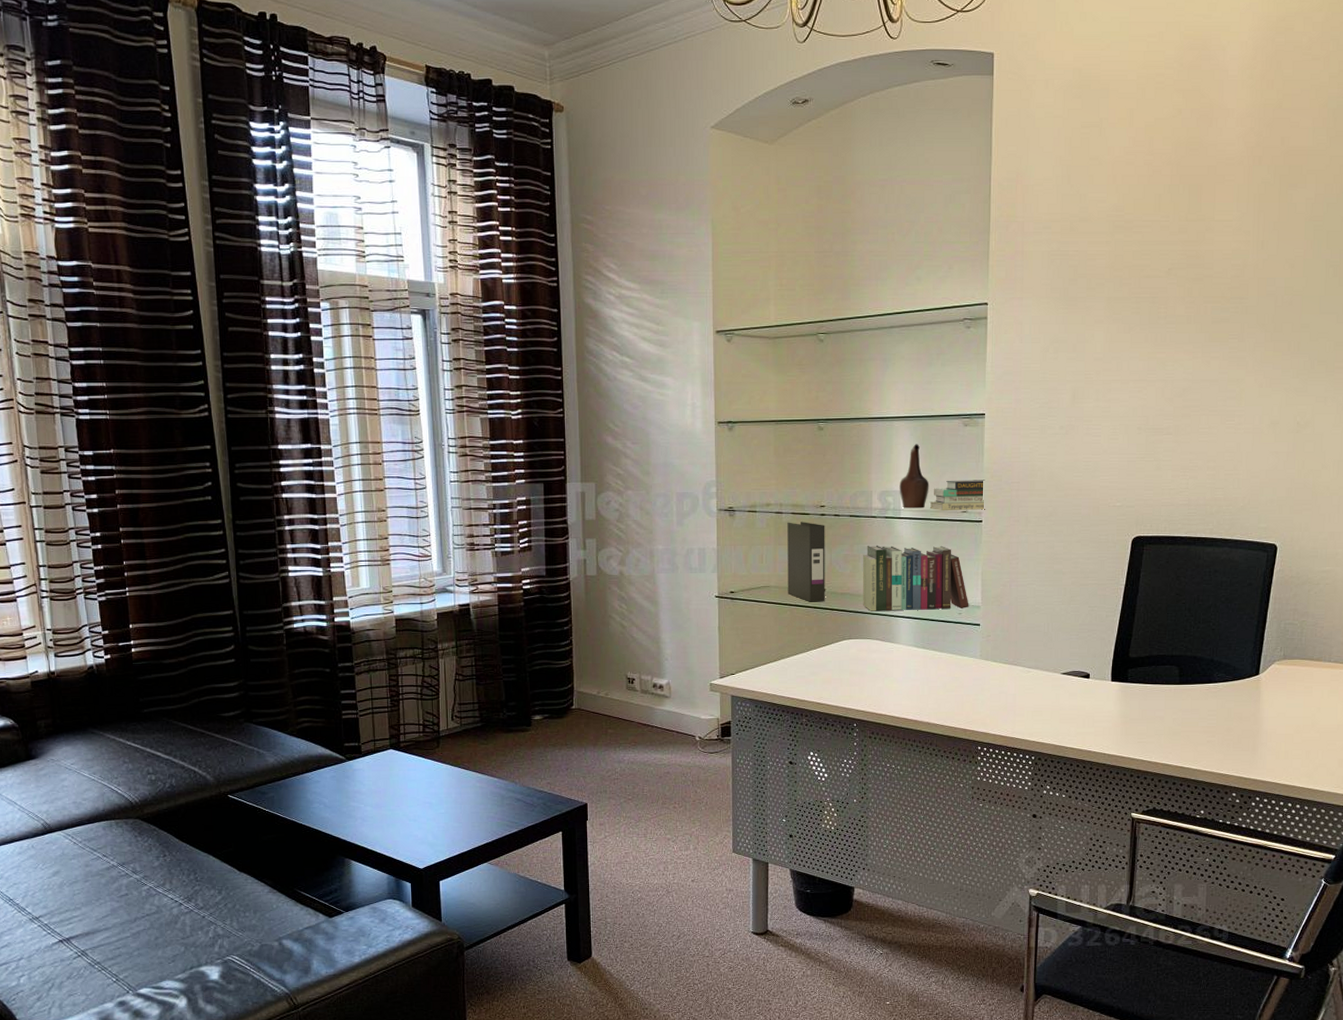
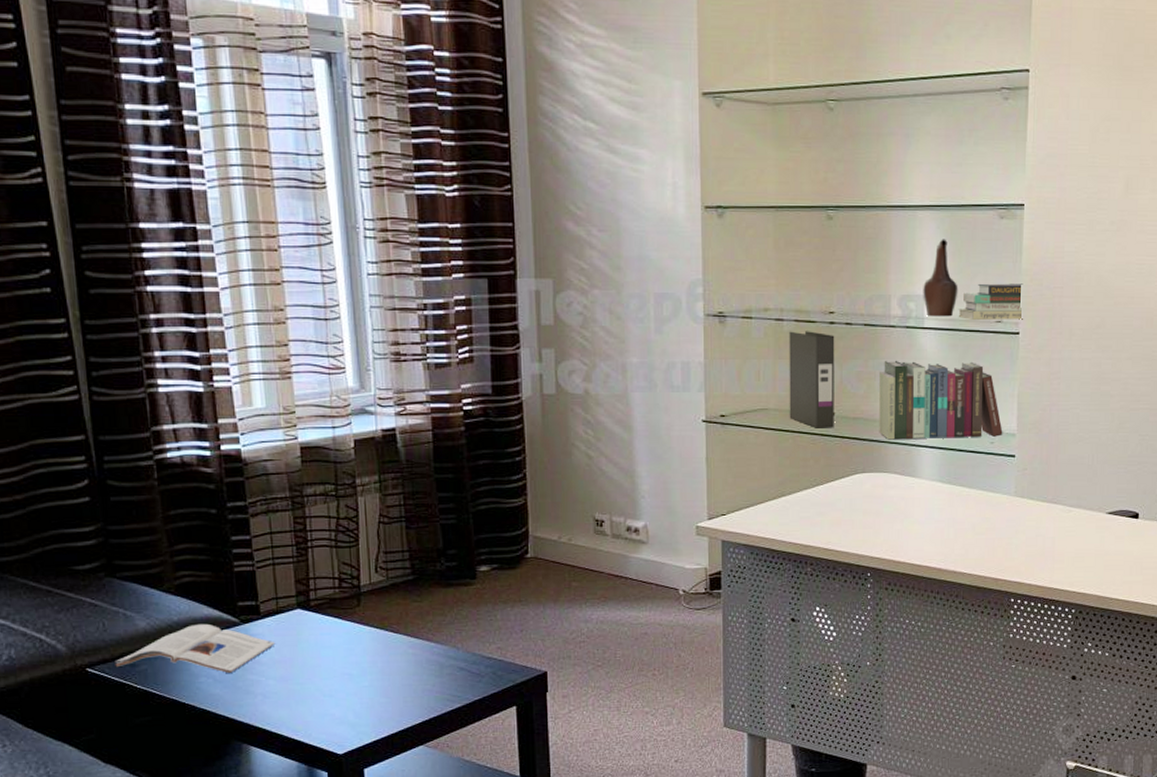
magazine: none [249,760,373,801] -> present [114,623,276,674]

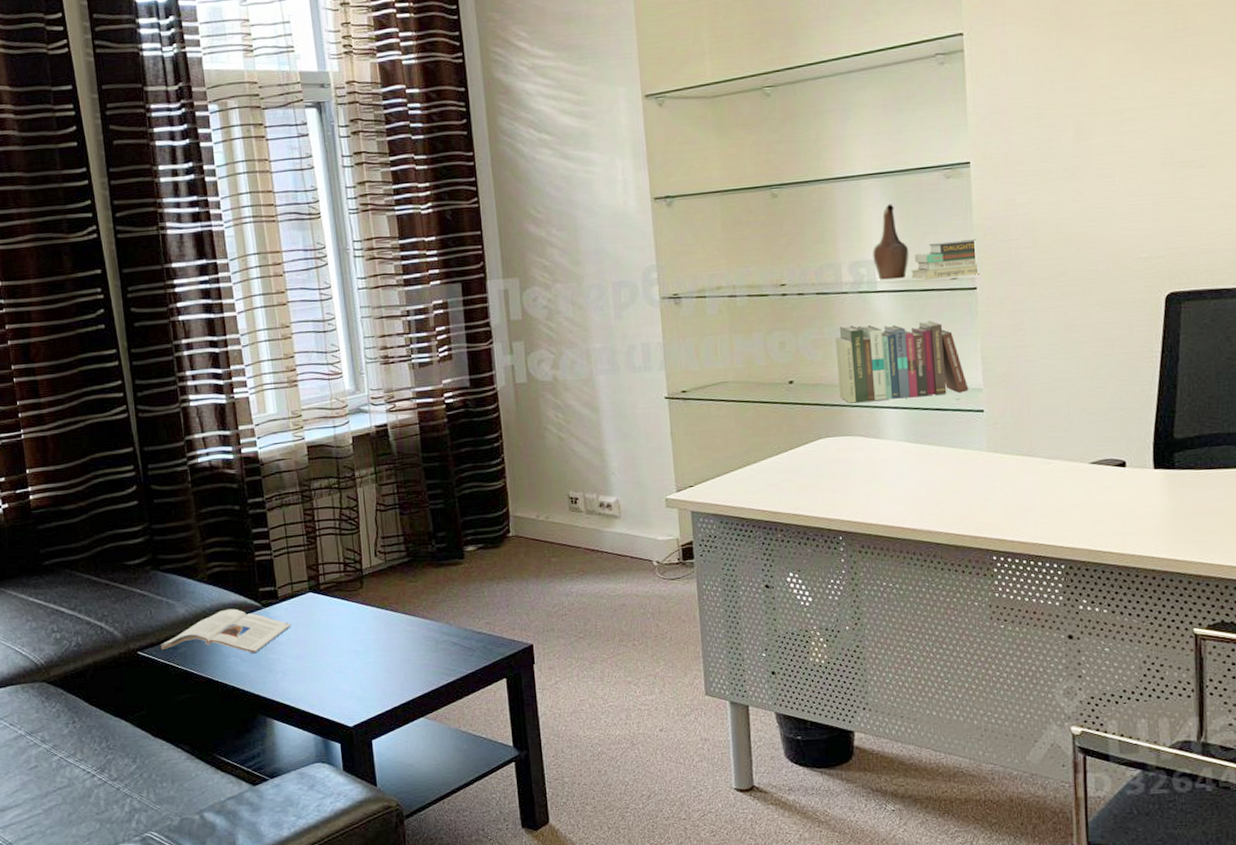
binder: present [789,331,835,428] -> none [743,304,794,397]

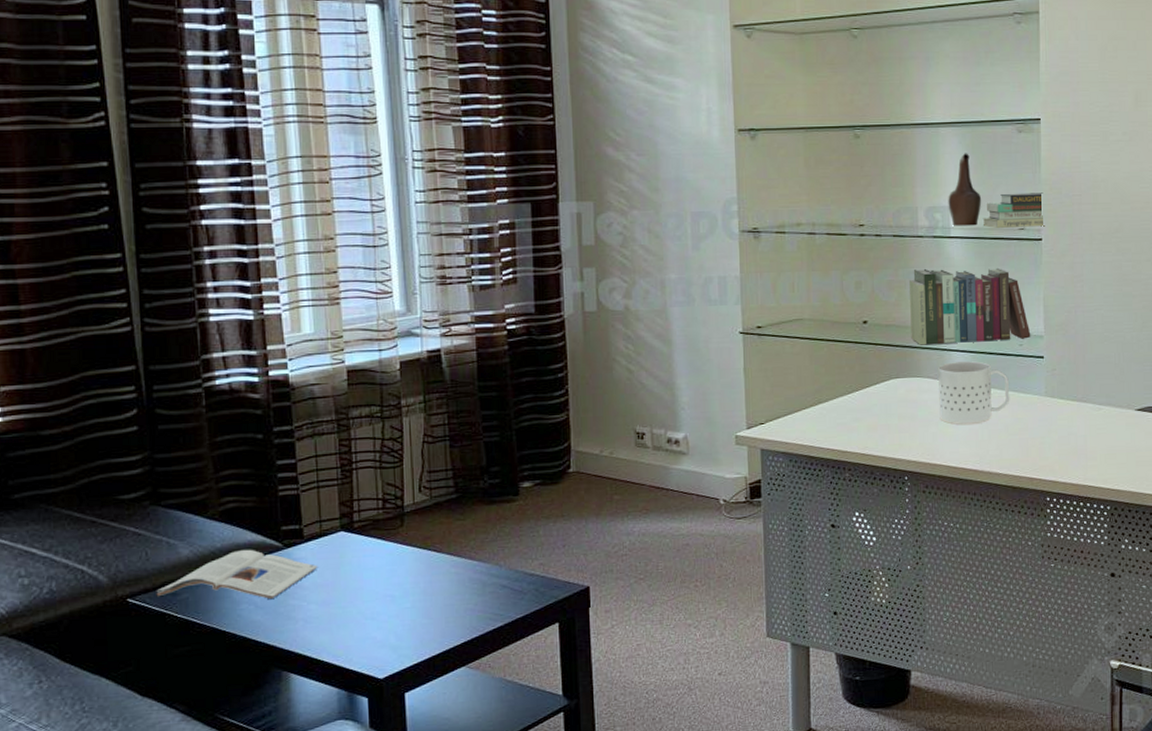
mug: none [870,417,949,484] -> present [938,361,1010,425]

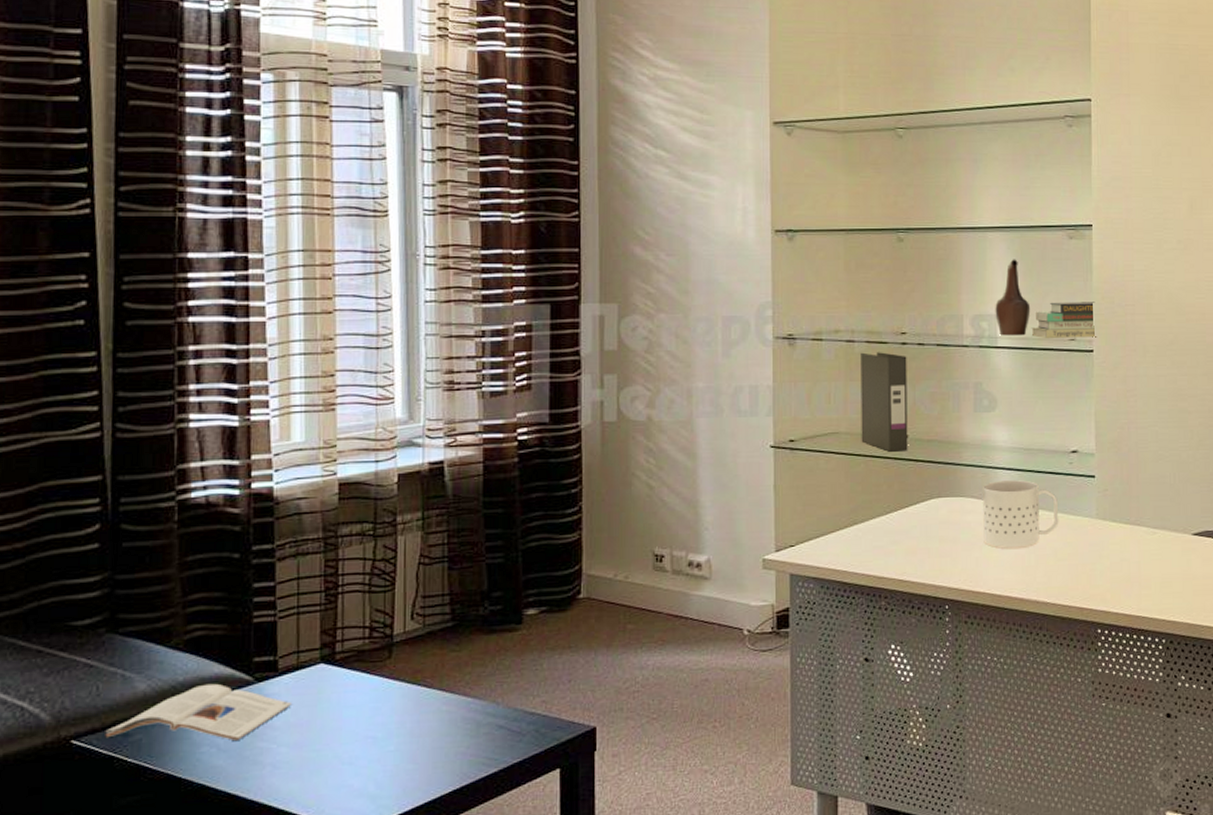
binder: none [821,243,868,336] -> present [860,352,908,452]
books: present [910,269,1031,345] -> none [953,381,1082,462]

